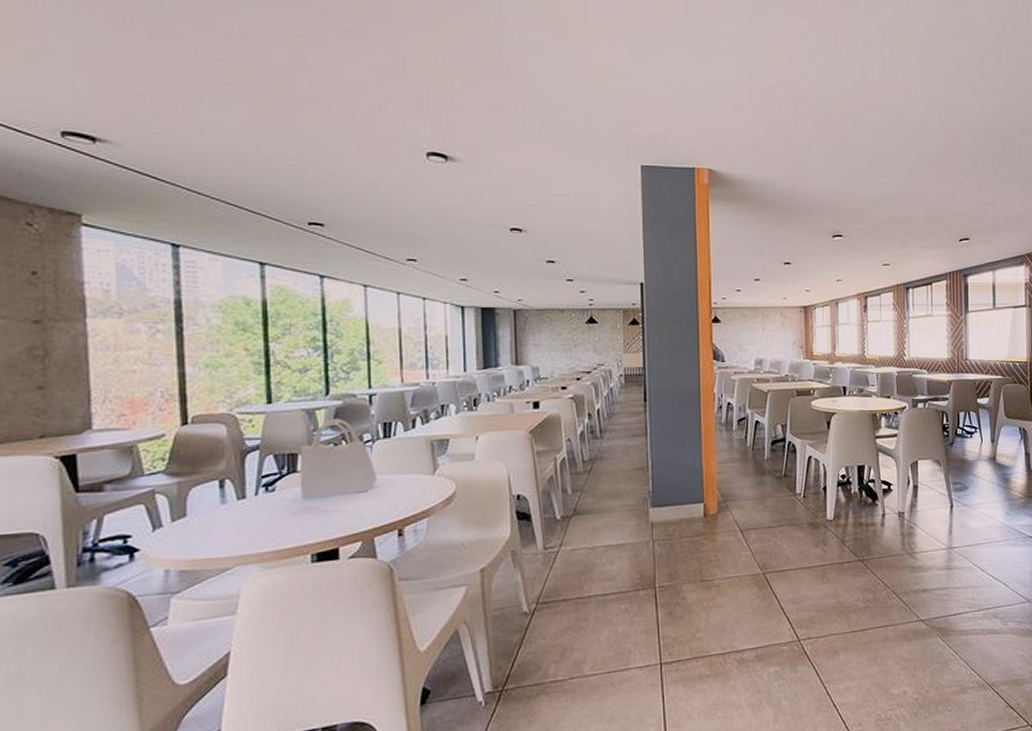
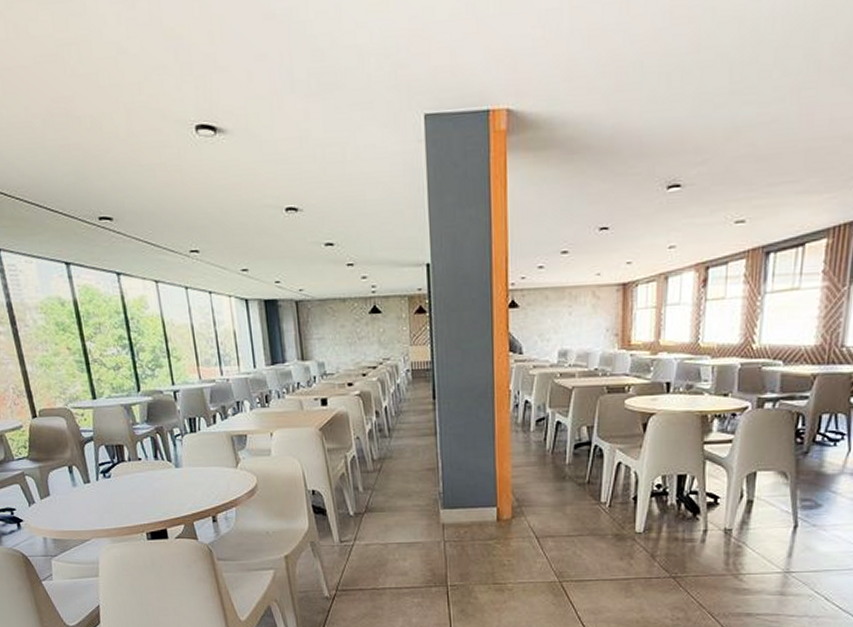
handbag: present [299,419,377,500] -> none [125,414,190,486]

